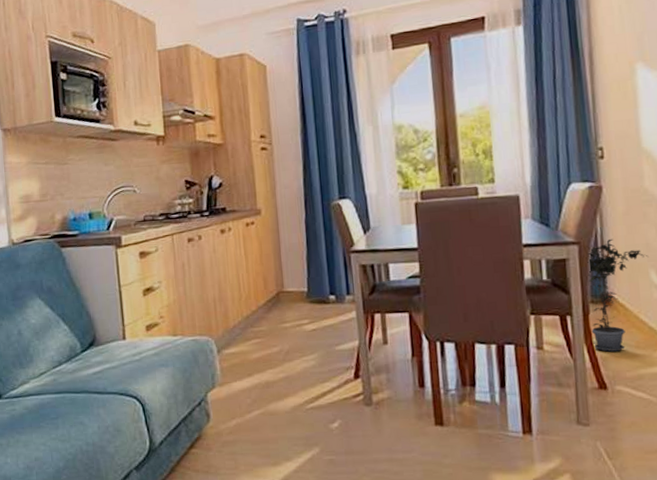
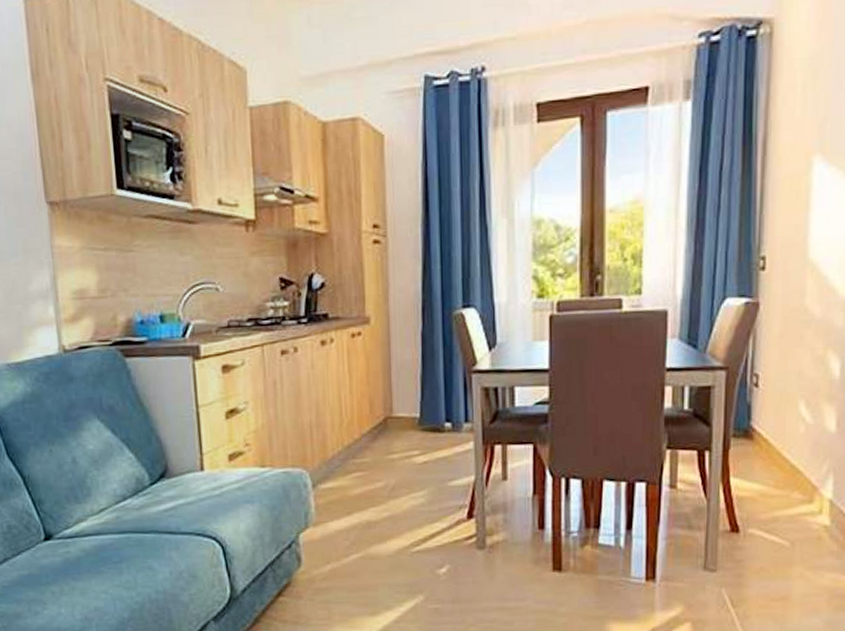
potted plant: present [587,238,648,352] -> none [729,364,800,492]

